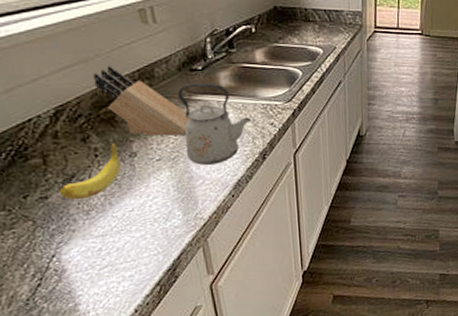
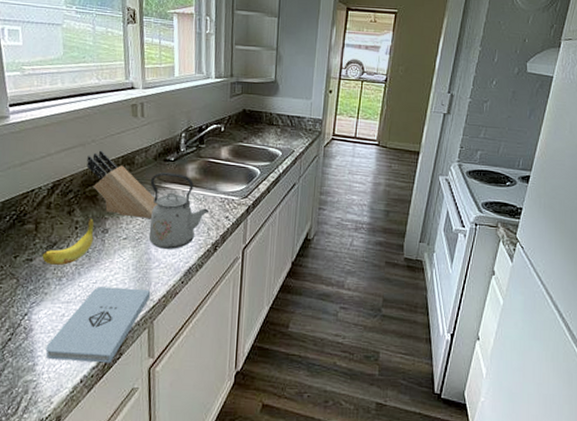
notepad: none [86,209,200,296] -> present [45,286,151,363]

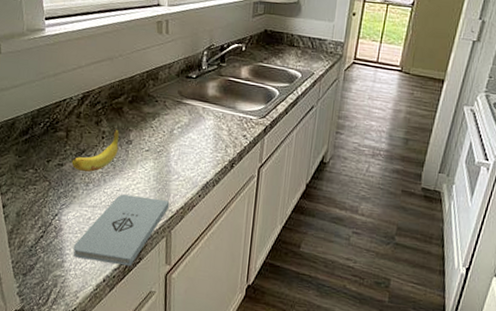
knife block: present [86,150,158,218] -> none [114,64,179,133]
kettle: present [148,172,210,249] -> none [169,88,228,164]

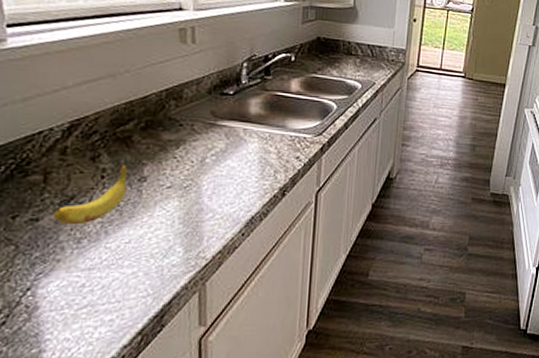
notepad: present [73,194,170,266] -> none [57,245,203,343]

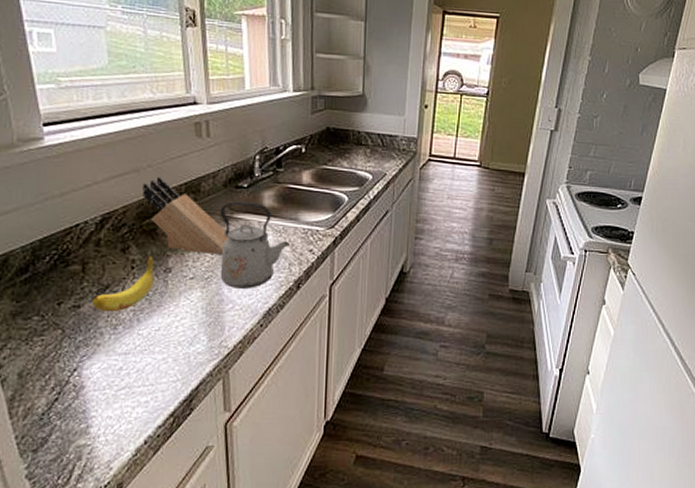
knife block: none [118,82,212,162] -> present [142,176,229,254]
kettle: none [200,108,277,197] -> present [220,201,291,288]

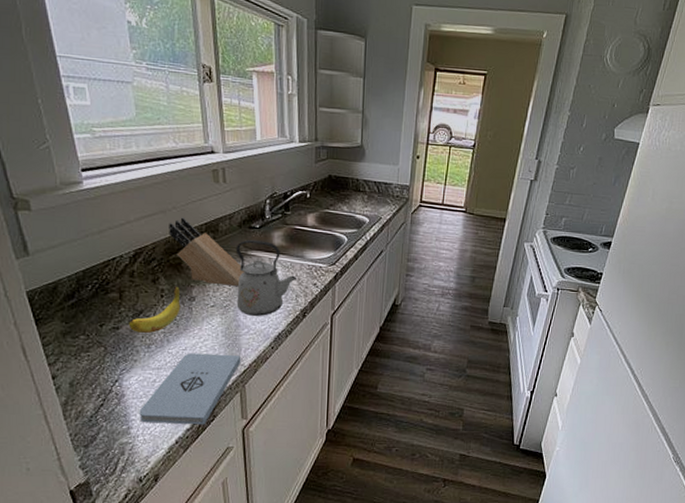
notepad: none [101,334,225,421] -> present [139,353,241,425]

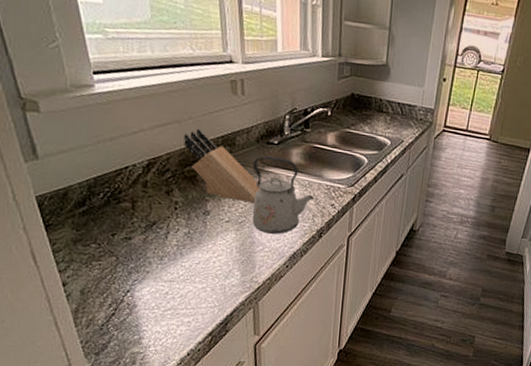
banana: present [129,286,181,334] -> none [141,199,195,246]
notepad: present [139,353,241,425] -> none [151,267,255,339]

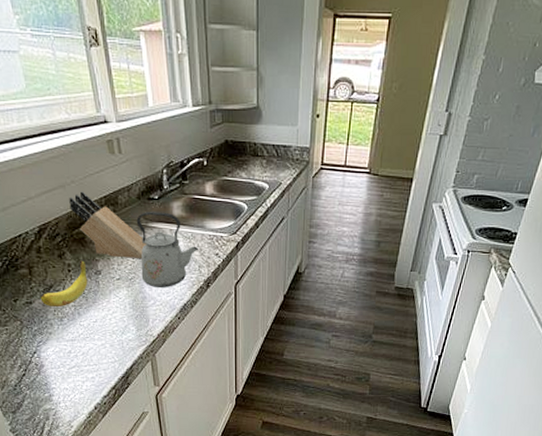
banana: none [141,199,195,246] -> present [40,260,88,308]

